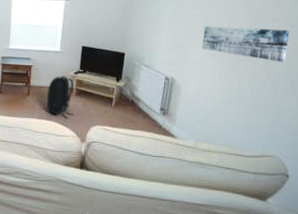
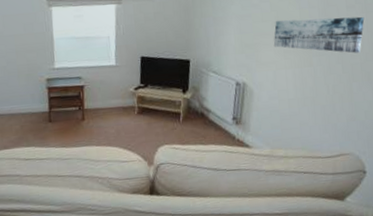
backpack: present [46,75,74,119] -> none [105,93,137,142]

